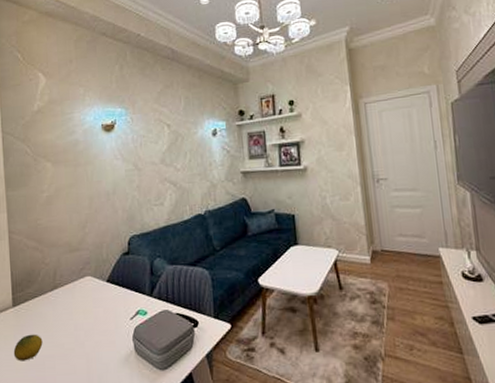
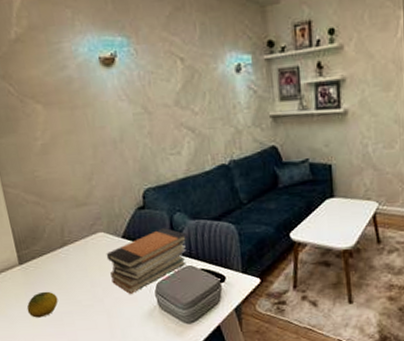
book stack: none [91,273,165,338] -> present [106,228,188,294]

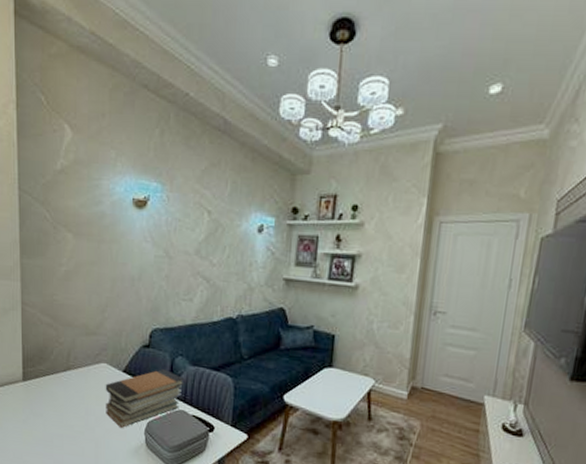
fruit: present [26,291,58,318] -> none [21,410,52,436]

